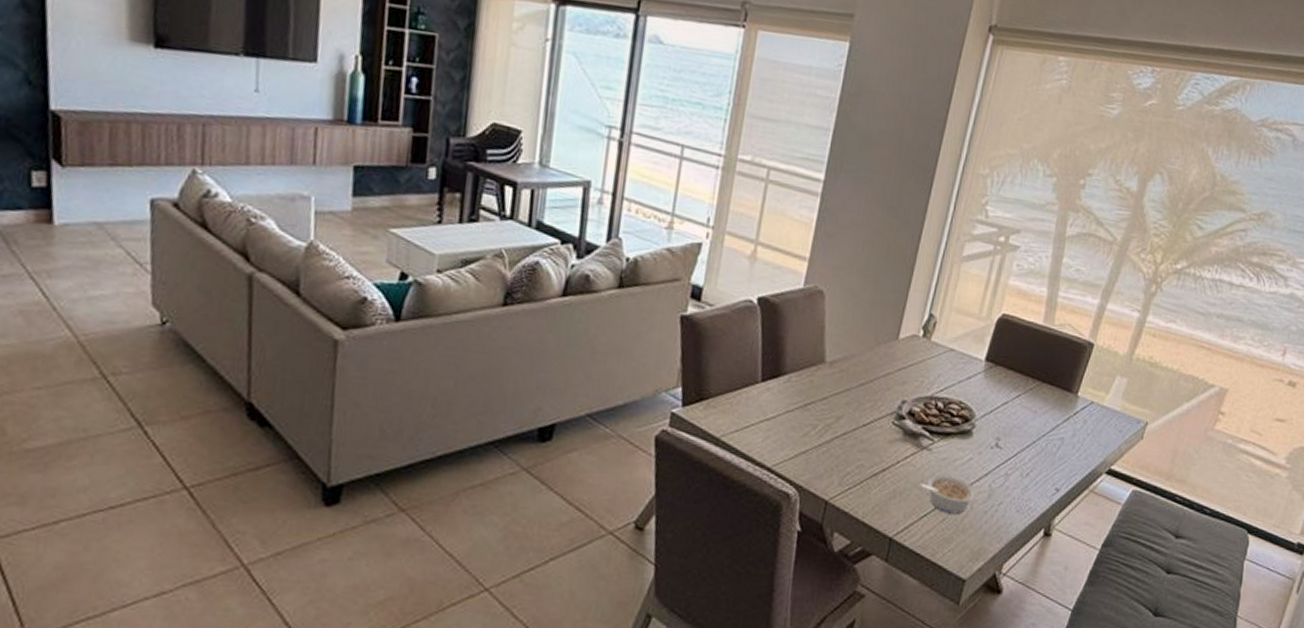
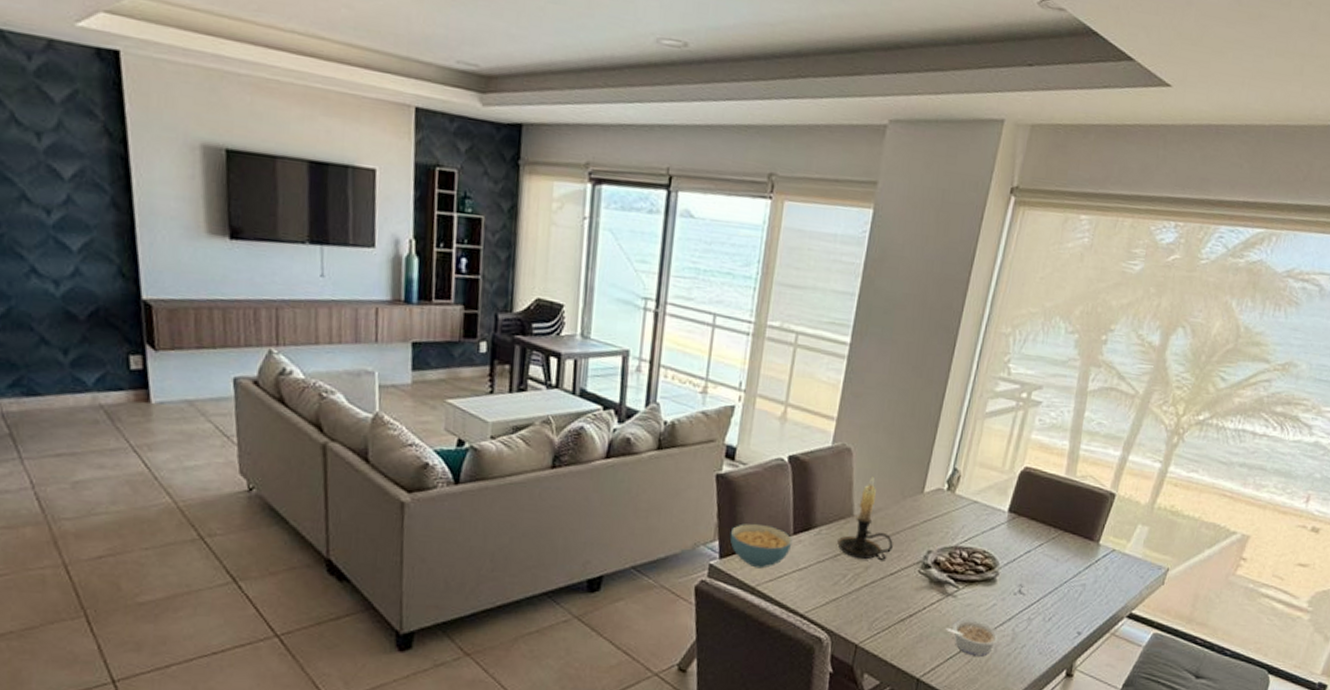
cereal bowl: none [693,369,761,418] -> present [730,523,793,569]
candle holder: none [807,321,866,412] -> present [837,476,893,562]

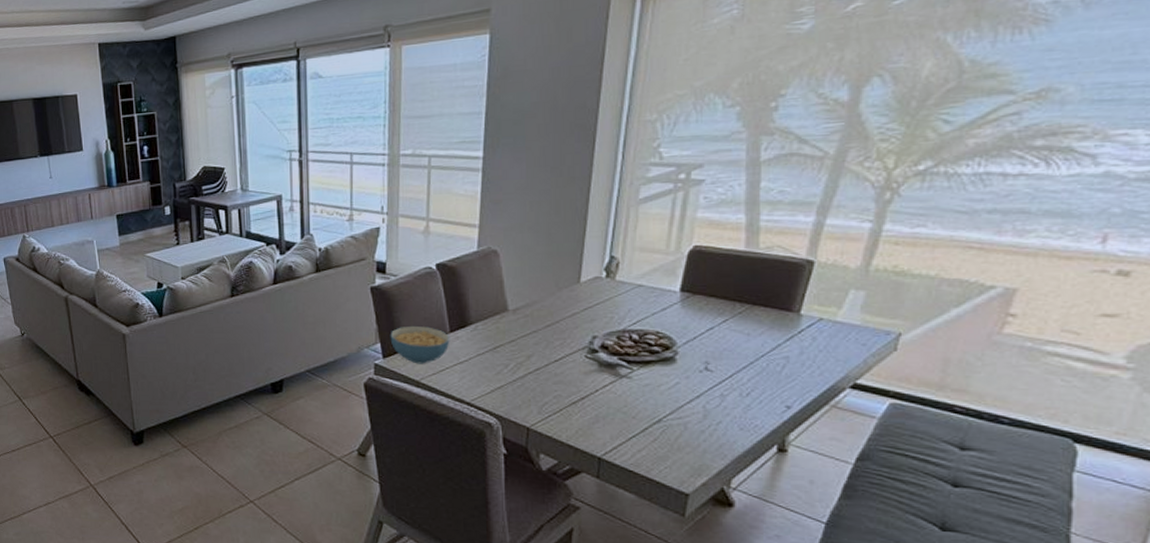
candle holder: present [837,476,893,562] -> none [495,273,554,350]
legume: present [947,619,1001,657] -> none [625,399,690,434]

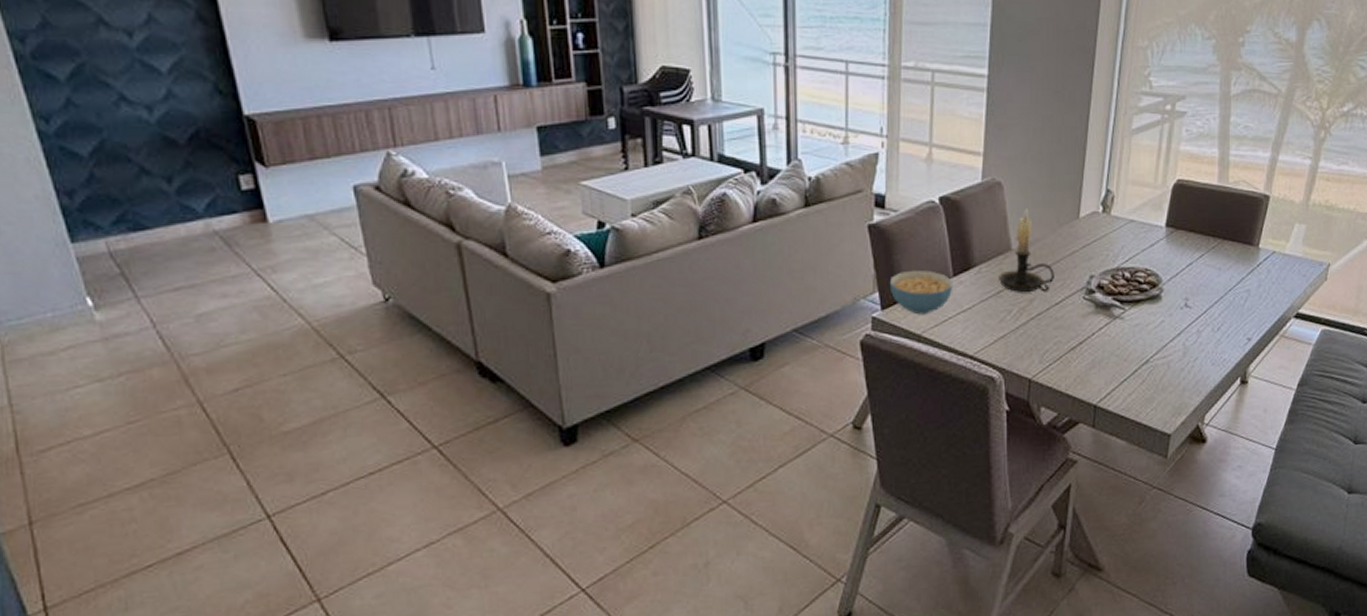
candle holder: none [495,273,554,350] -> present [999,208,1055,293]

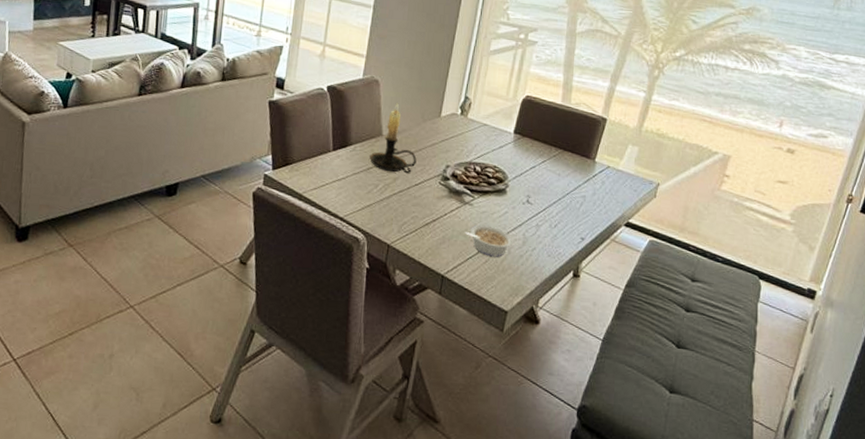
cereal bowl: present [889,269,953,315] -> none [280,141,333,179]
legume: none [1118,339,1172,376] -> present [466,225,513,257]

